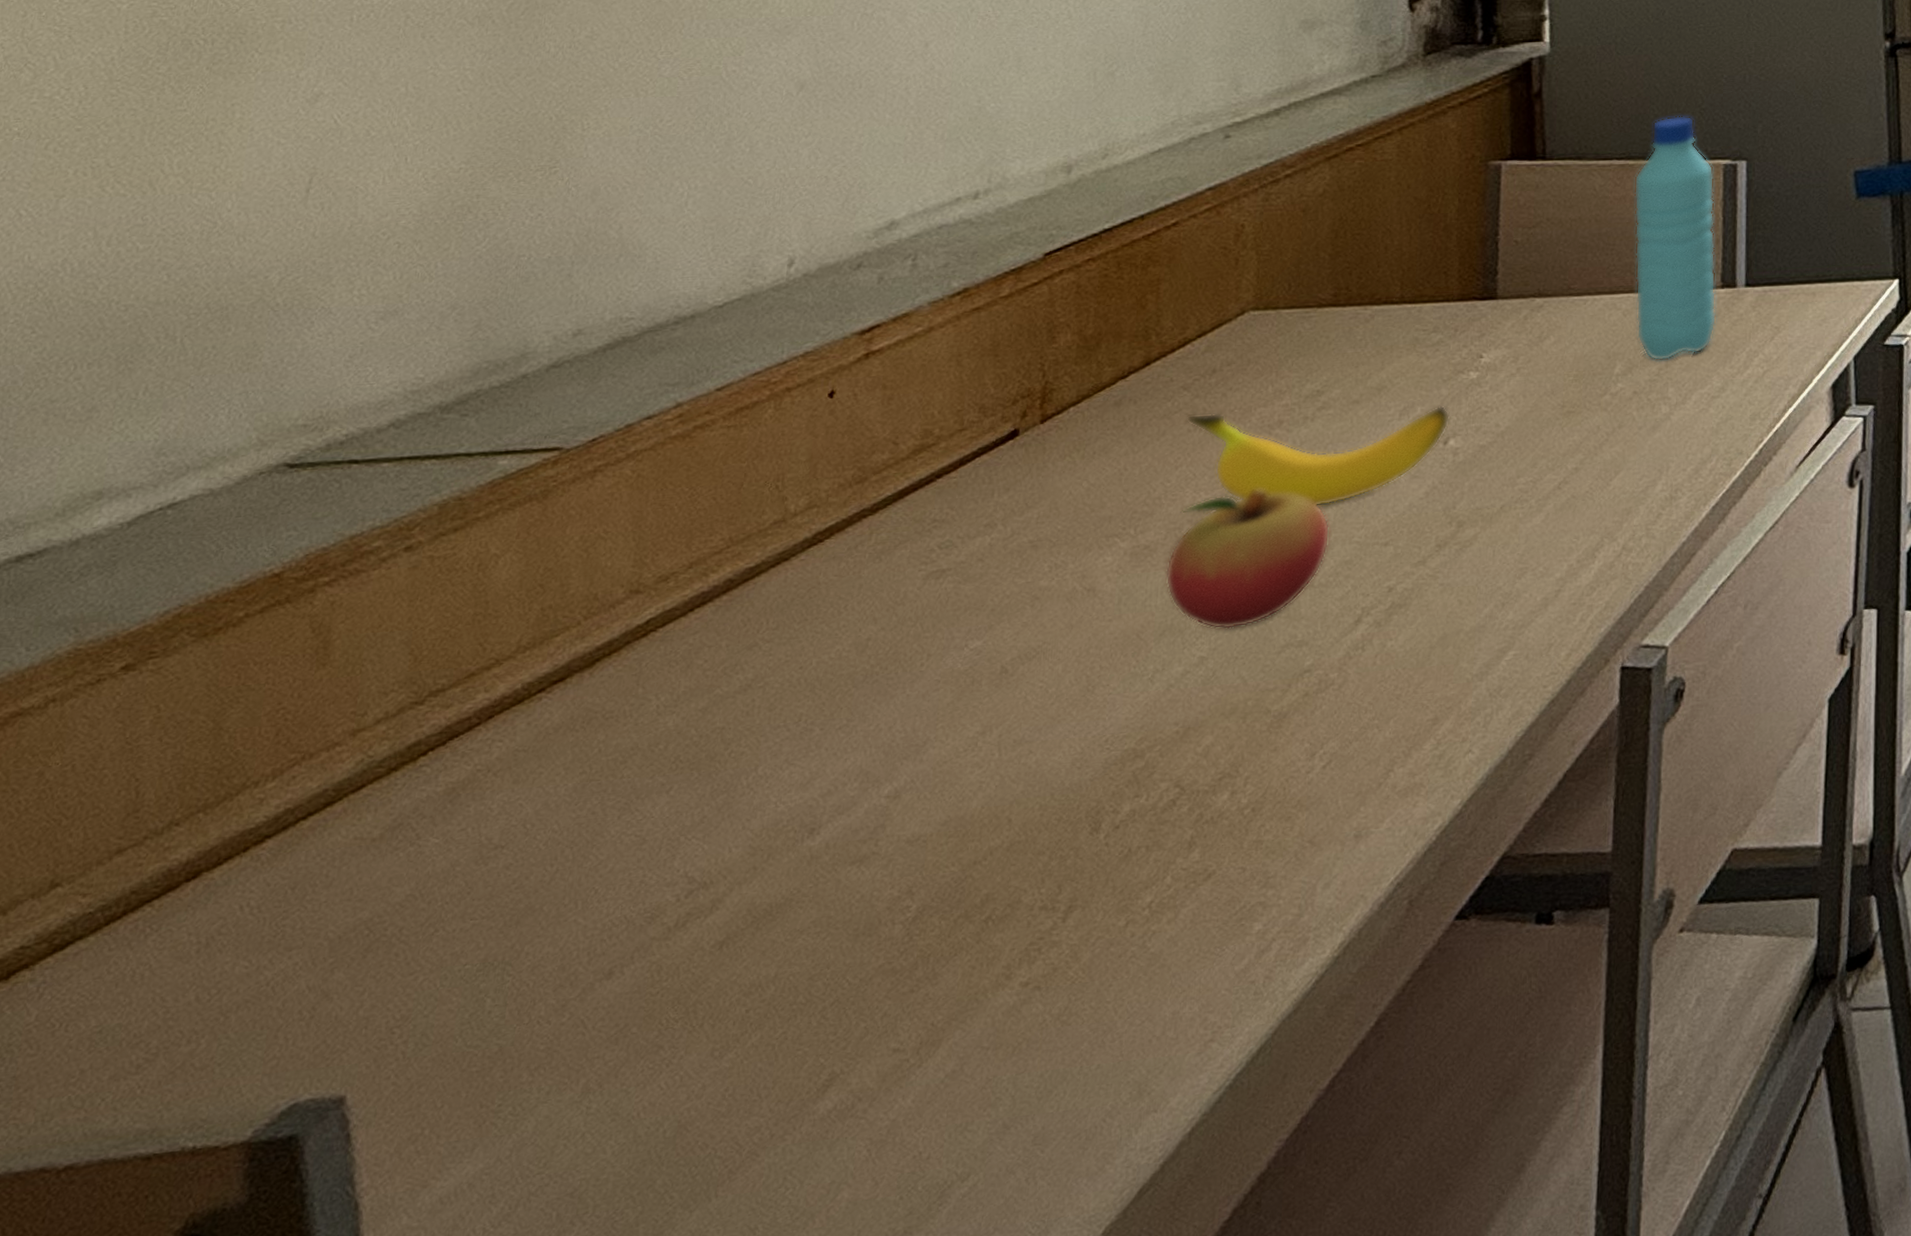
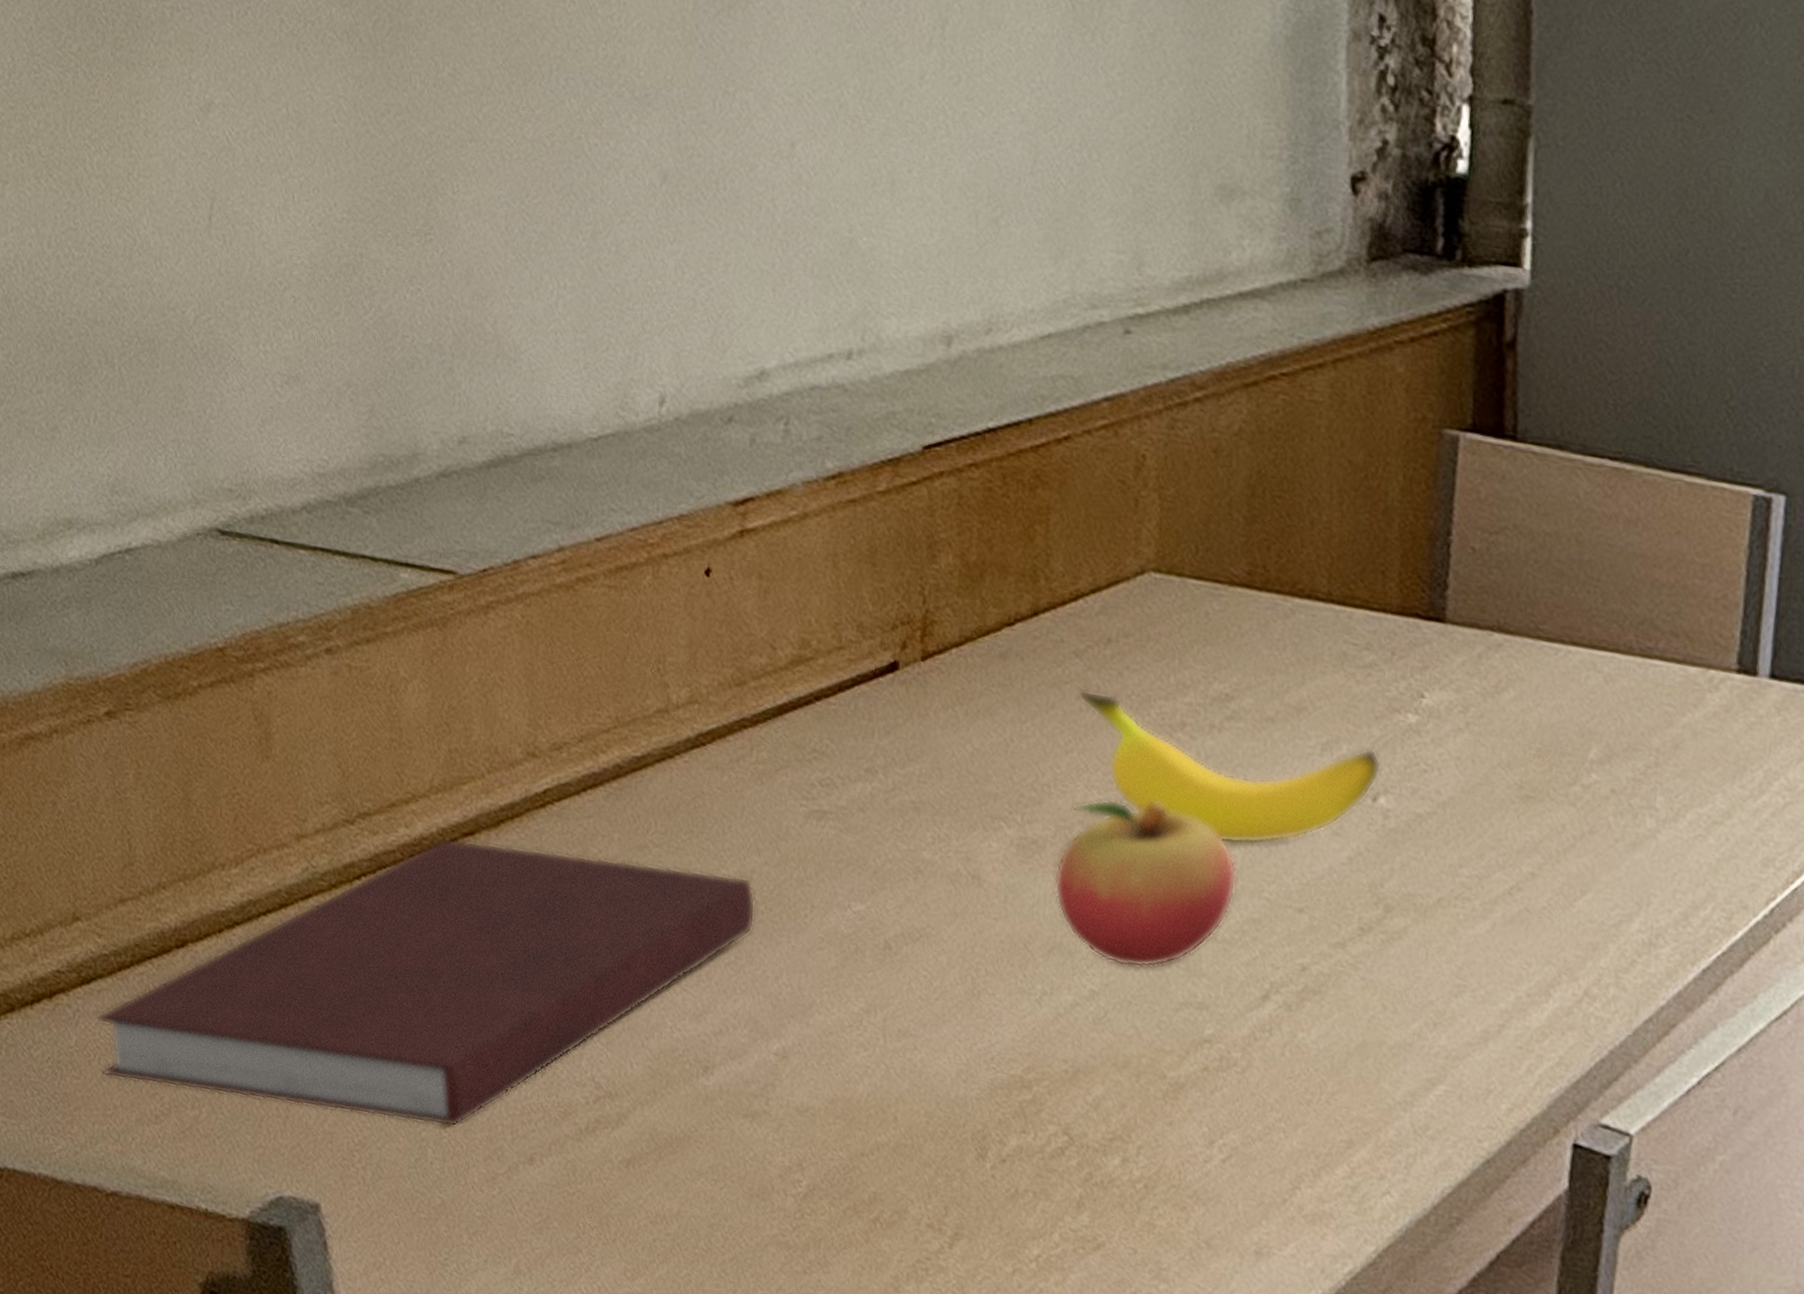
notebook: none [68,646,871,1042] -> present [96,837,756,1127]
water bottle: present [1633,115,1717,361] -> none [1619,409,1740,758]

